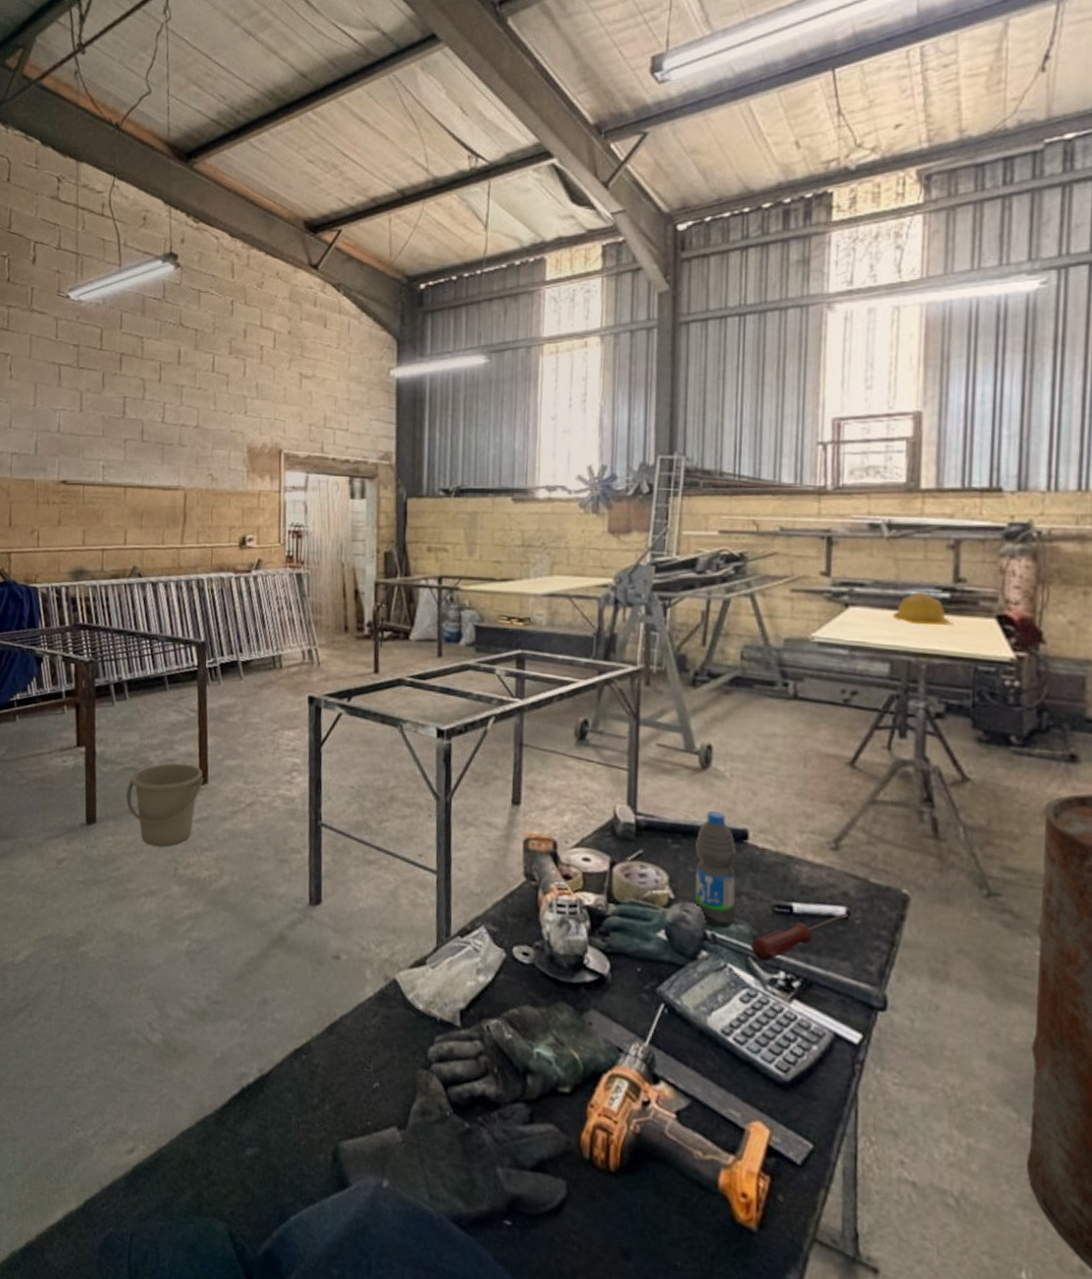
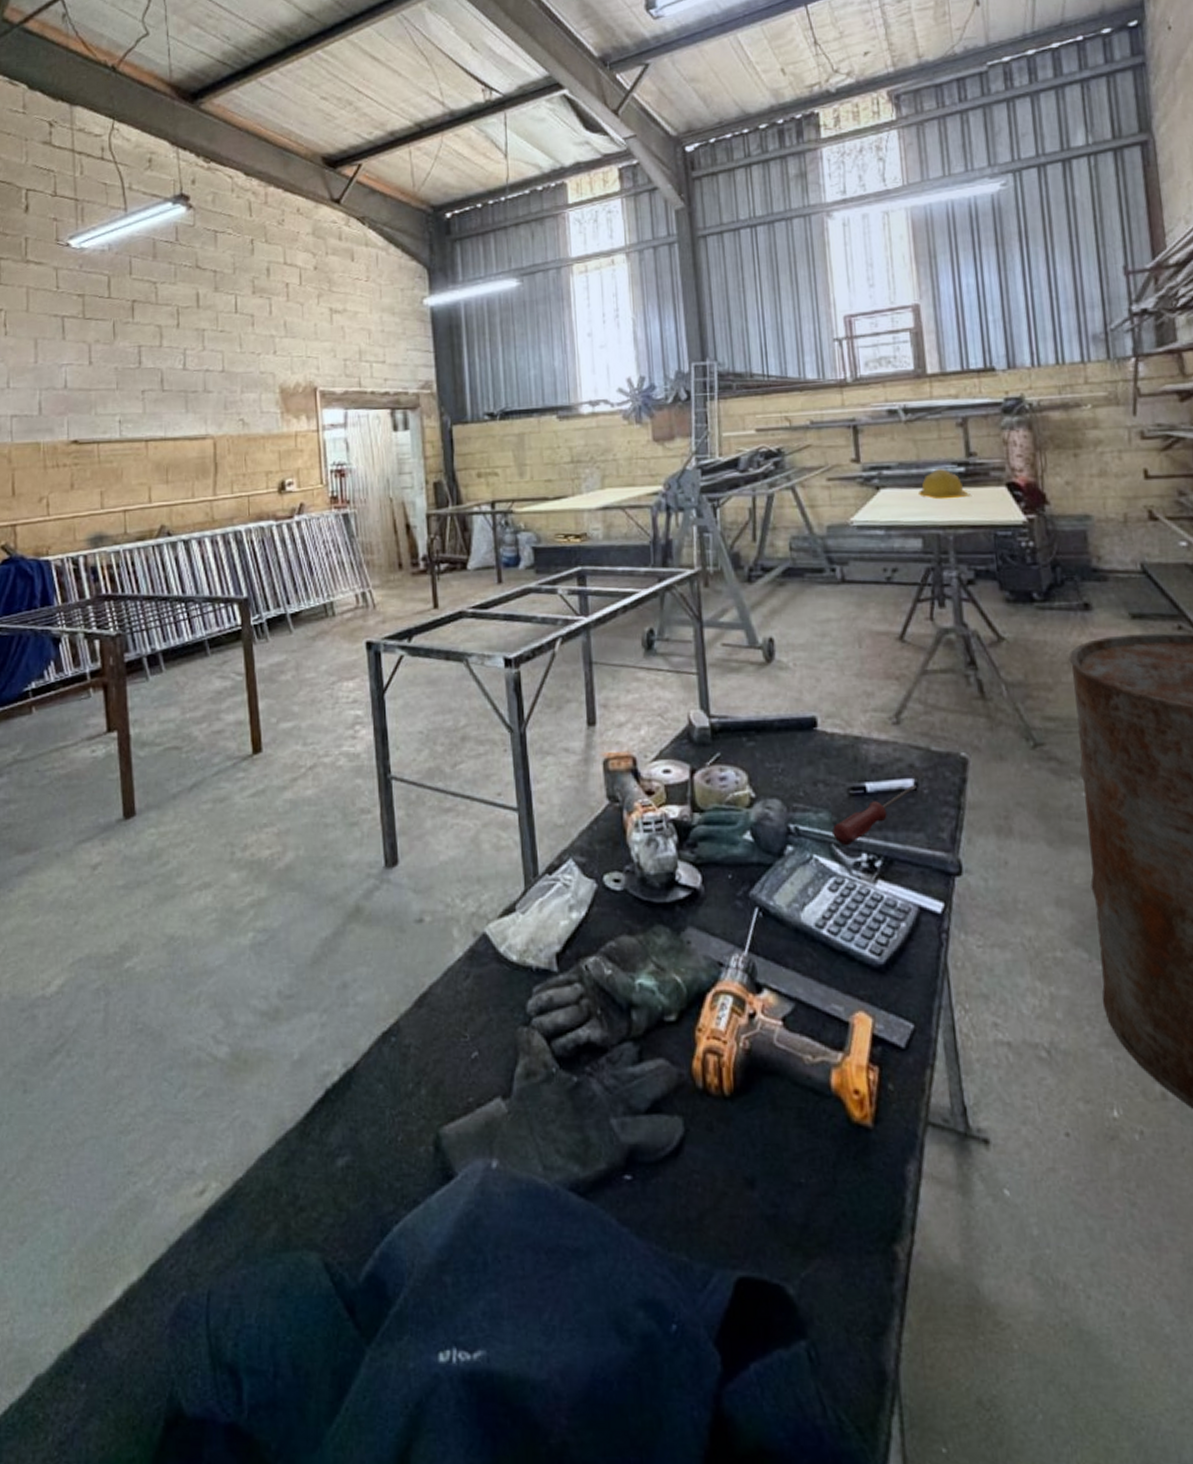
bucket: present [126,763,204,847] -> none [169,733,258,832]
water bottle: present [693,811,737,929] -> none [768,703,816,822]

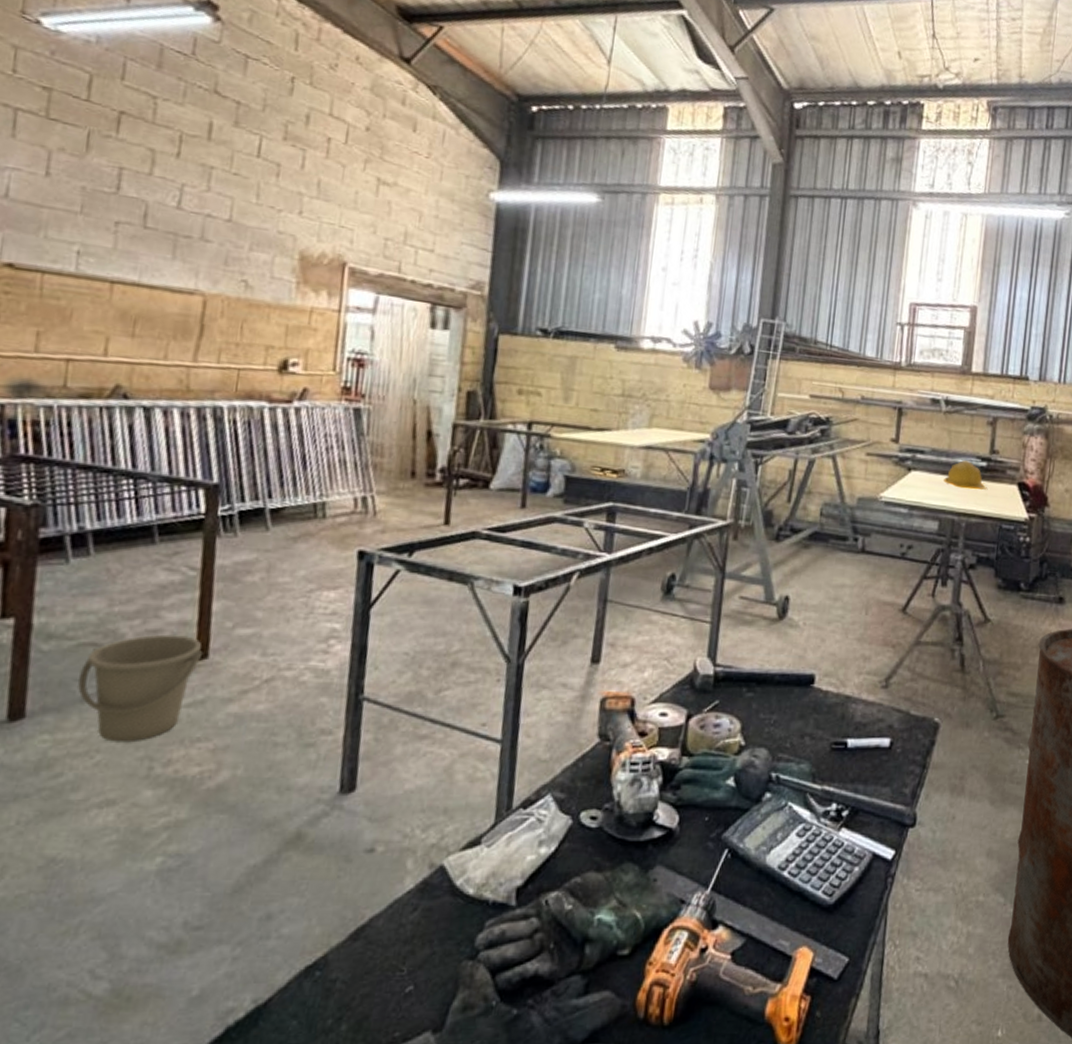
bucket: none [169,733,258,832] -> present [78,634,204,742]
screwdriver: present [833,785,917,846] -> none [810,744,892,796]

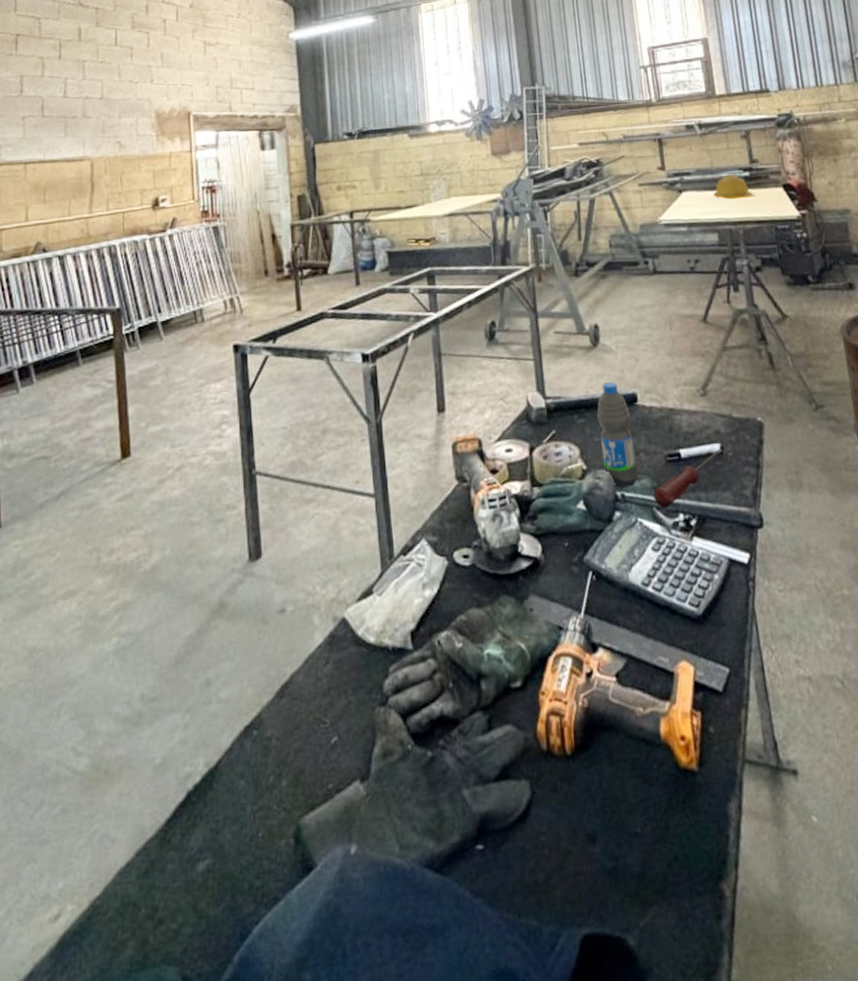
bucket: present [78,634,204,742] -> none [37,439,127,540]
water bottle: none [761,659,804,771] -> present [596,382,639,489]
screwdriver: none [810,744,892,796] -> present [654,448,723,509]

